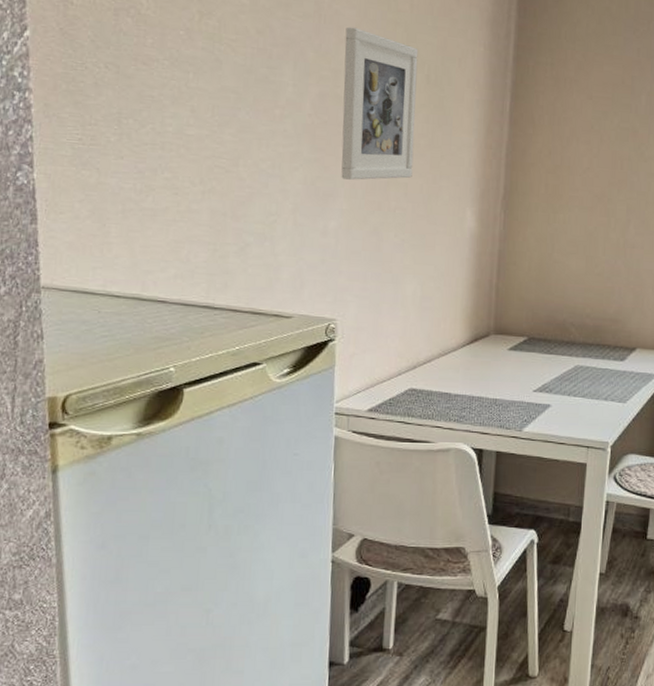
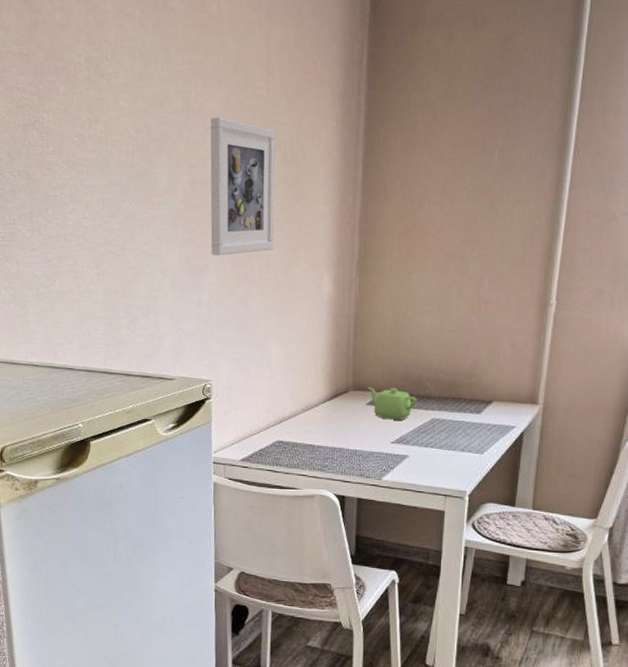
teapot: none [510,331,561,367] -> present [368,387,417,420]

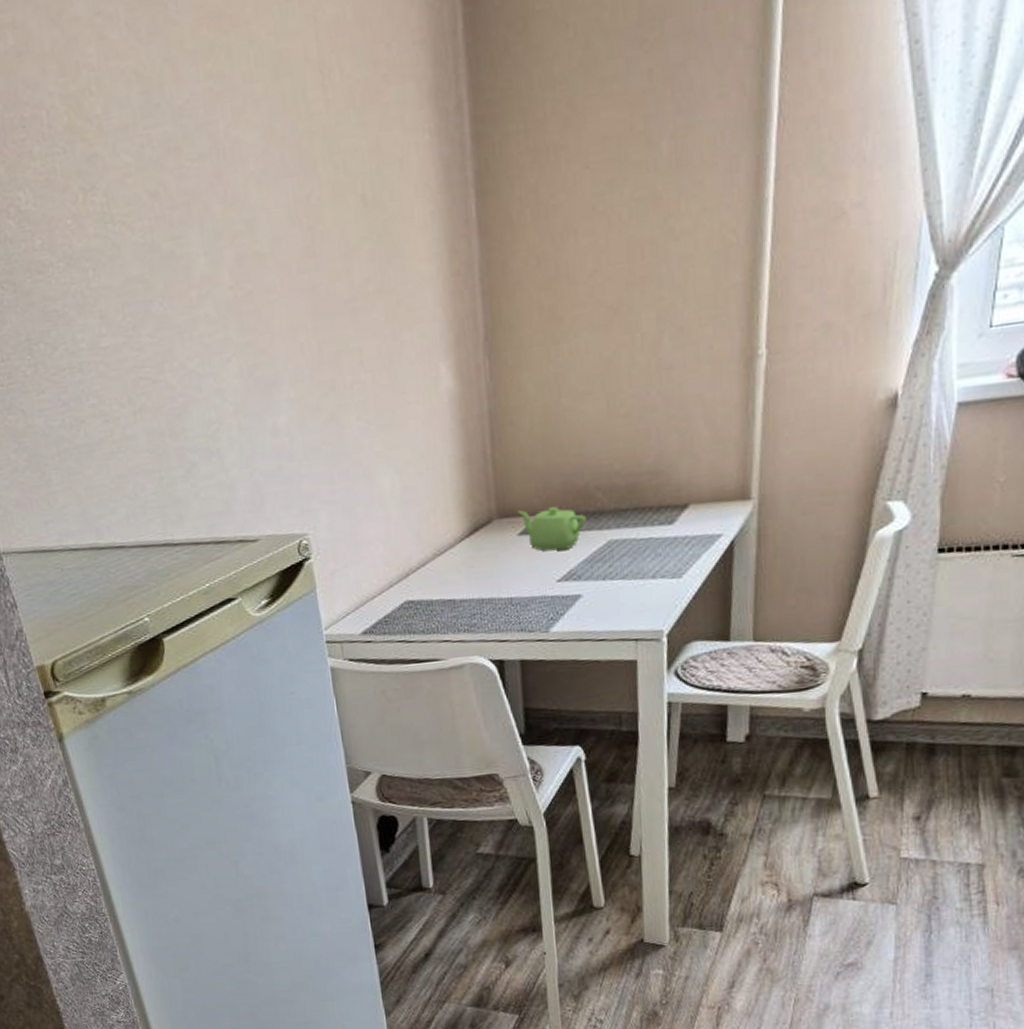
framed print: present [210,117,276,255] -> none [251,154,366,361]

